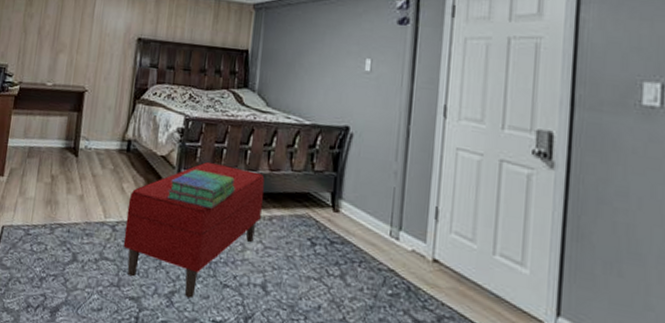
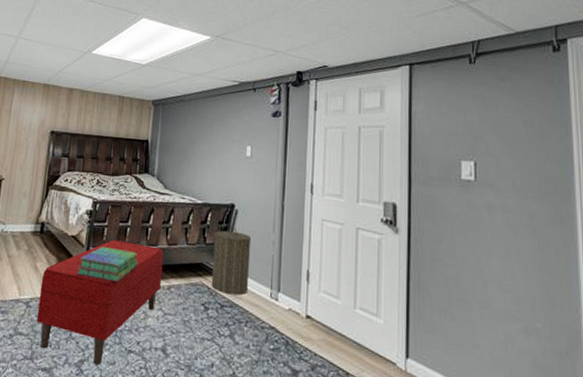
laundry hamper: none [319,151,369,232] -> present [211,225,252,295]

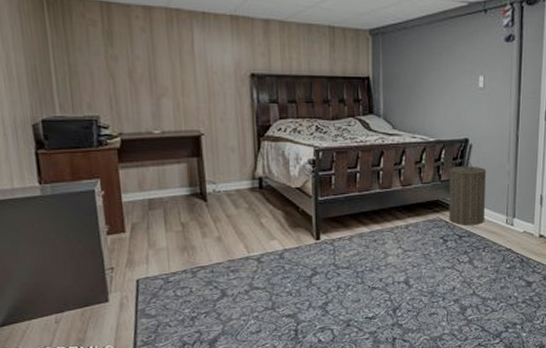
bench: present [36,239,164,366] -> none [269,186,398,305]
stack of books: present [76,246,138,282] -> none [307,194,372,227]

